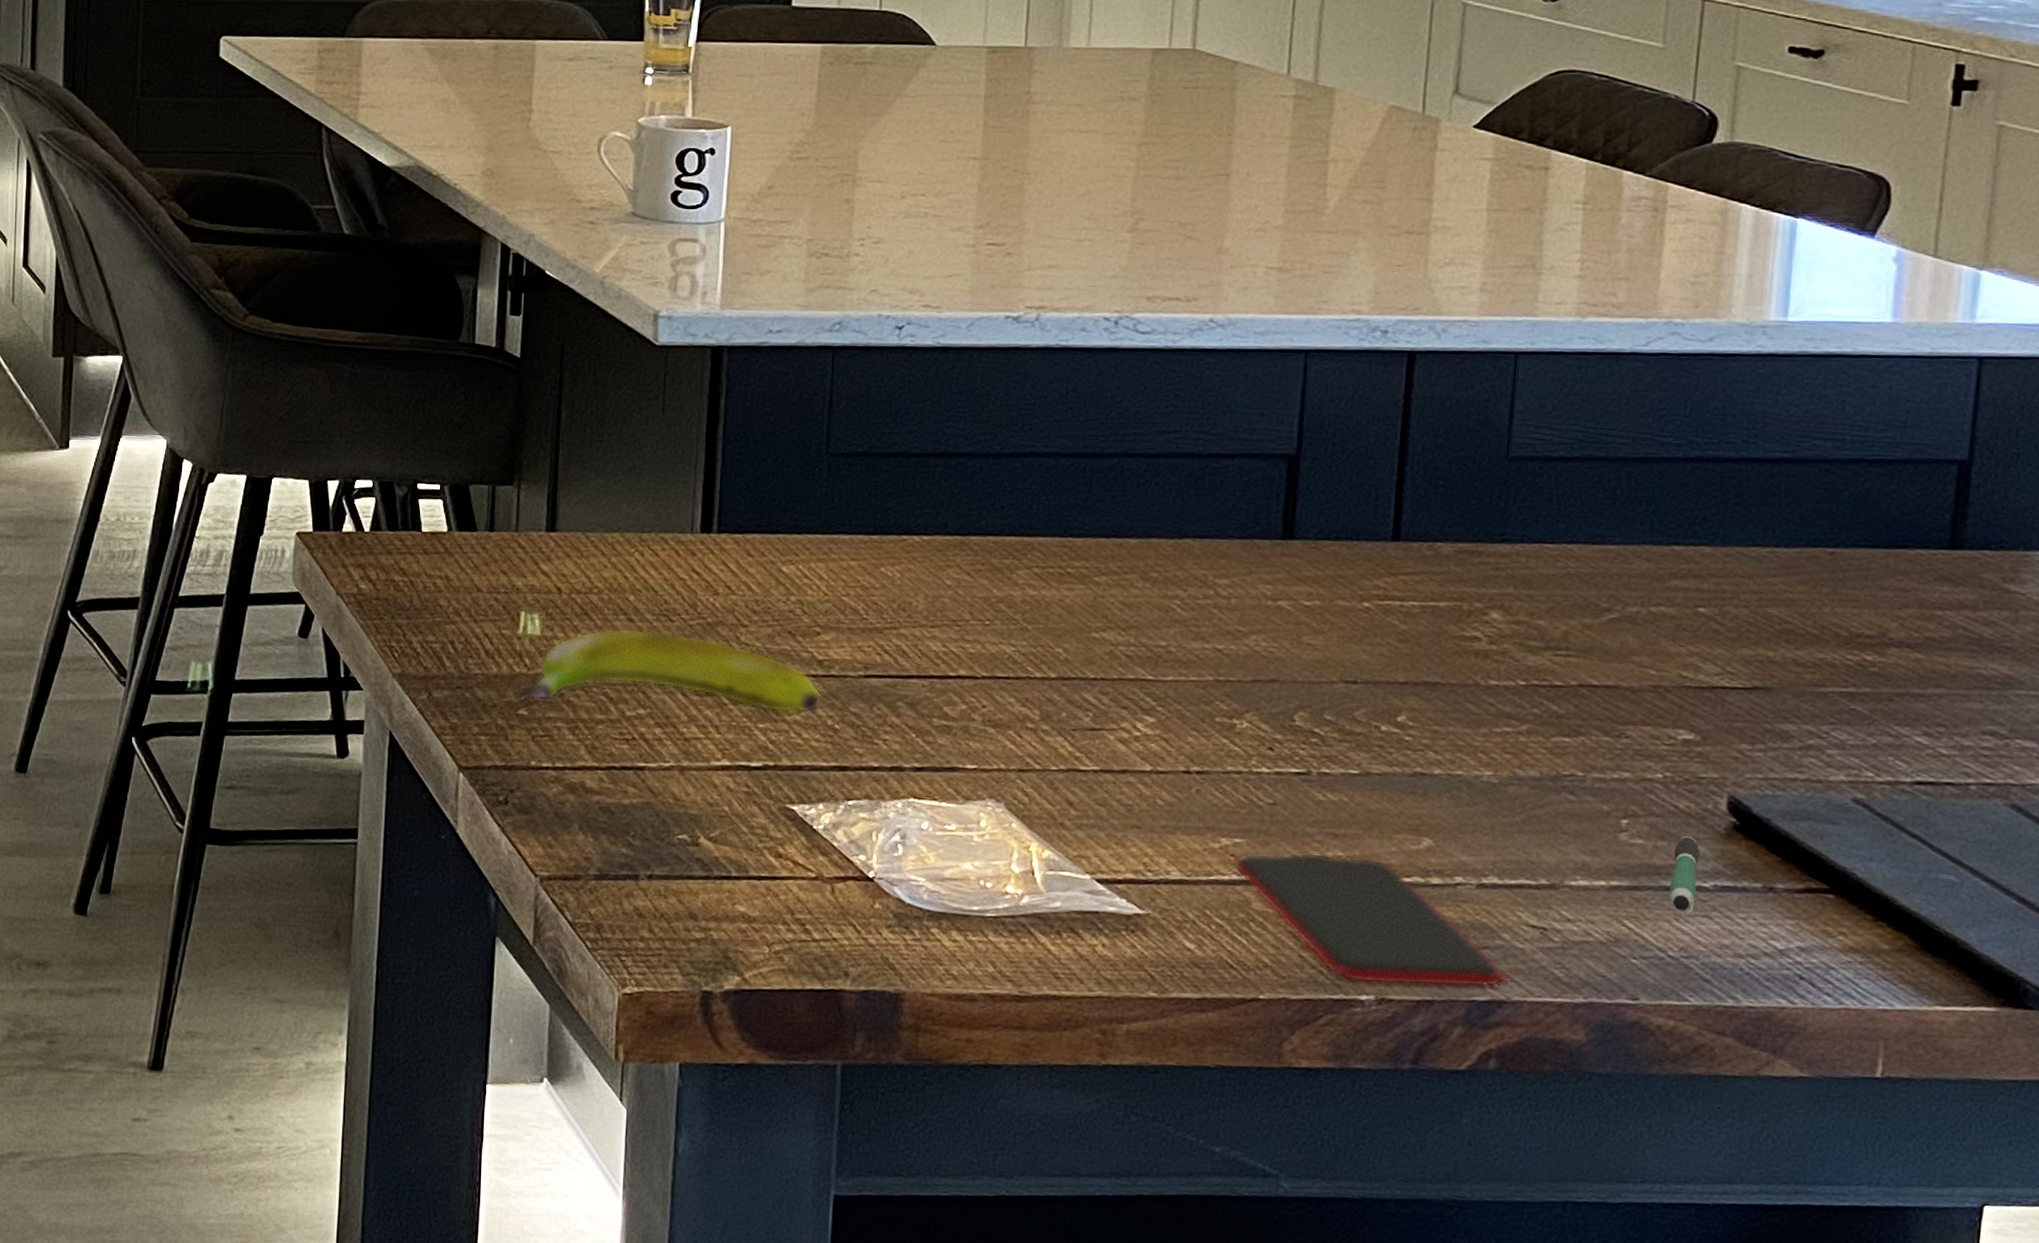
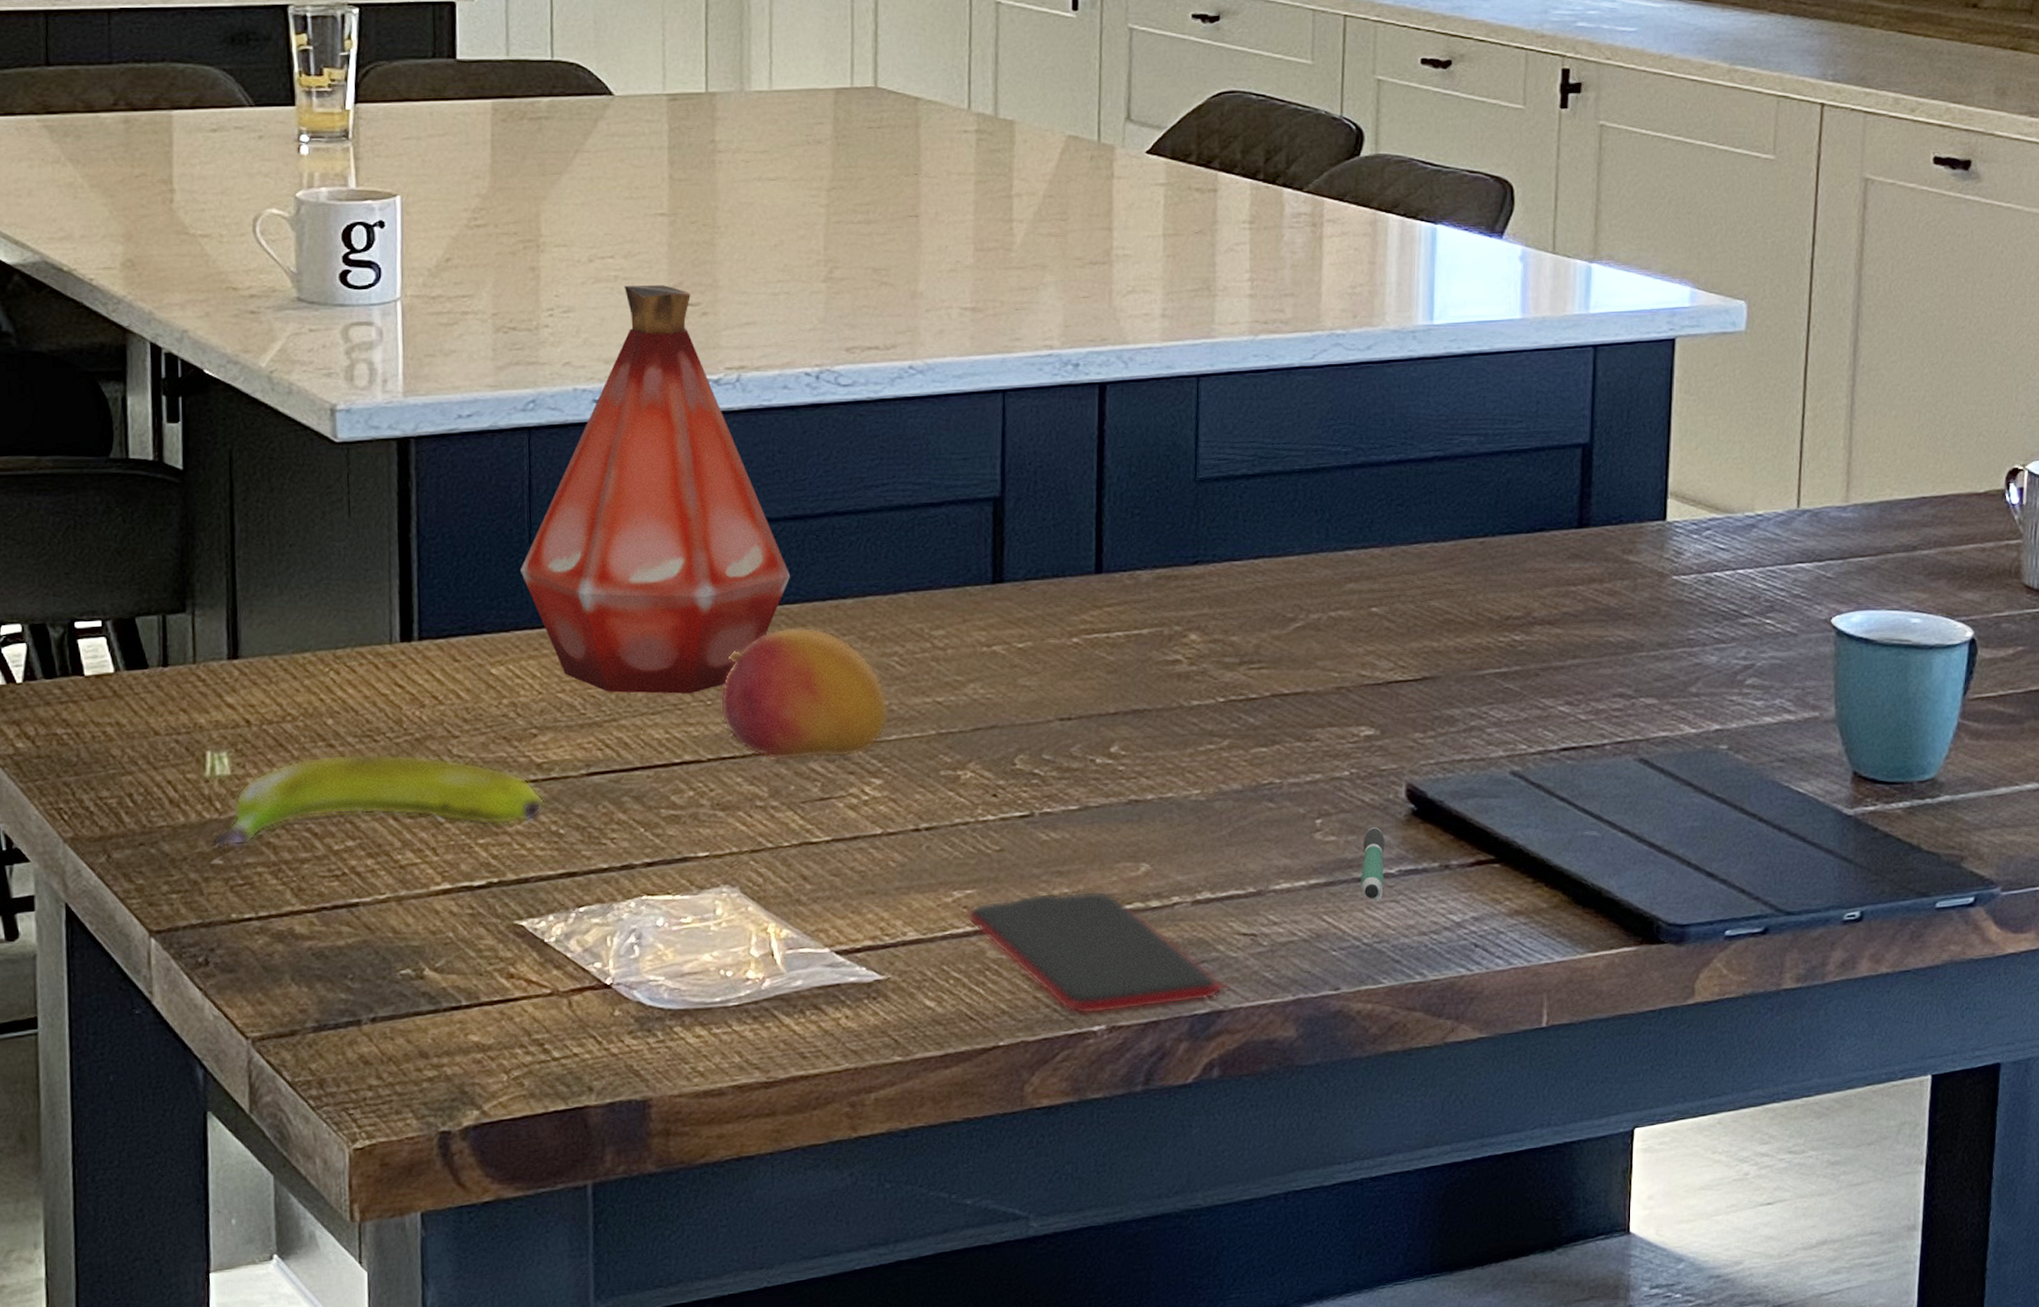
bottle: none [816,222,1077,613] -> present [521,285,791,694]
fruit: none [997,559,1167,692] -> present [719,627,889,761]

